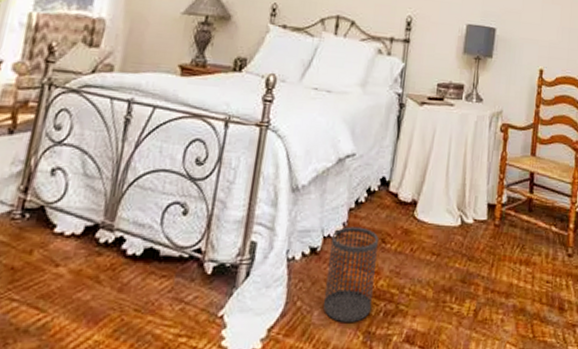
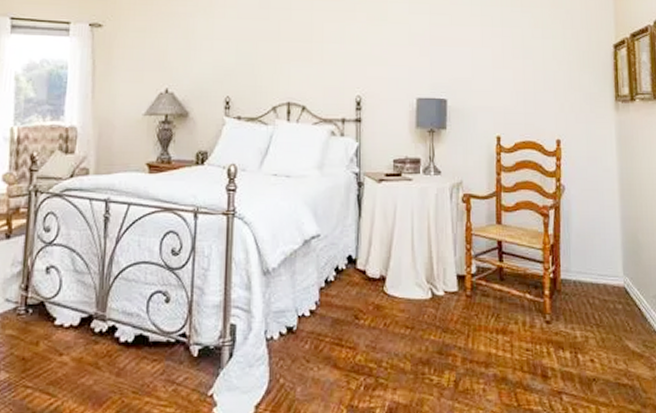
wastebasket: present [323,226,379,322] -> none [304,305,352,397]

